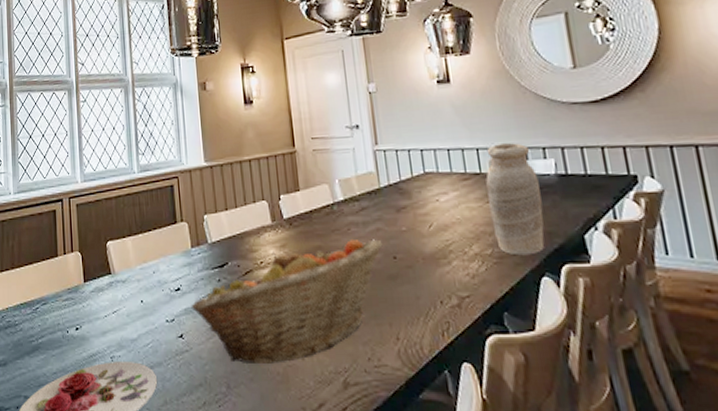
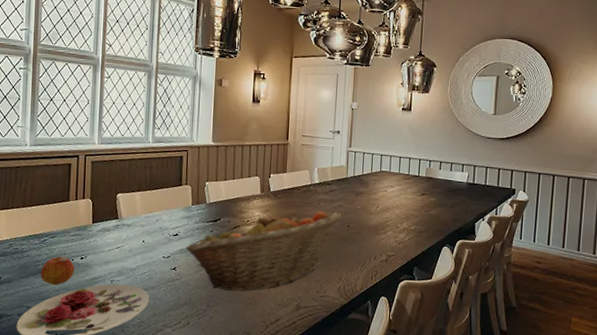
apple: none [35,327,70,367] -> present [40,256,75,286]
vase: present [485,143,545,256] -> none [419,158,455,233]

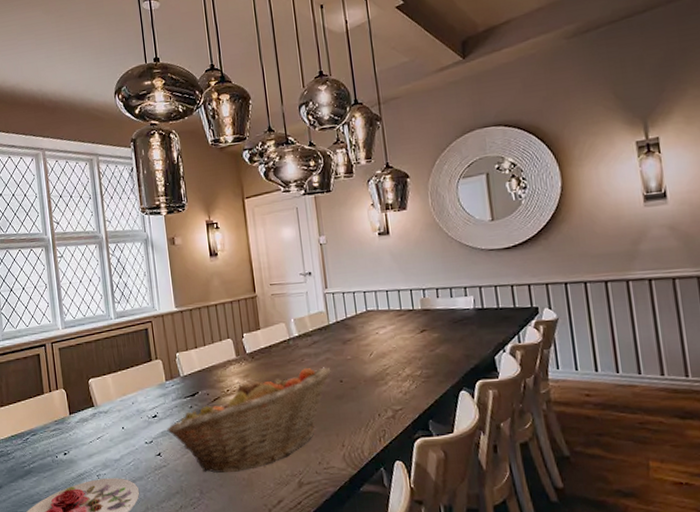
apple: present [40,256,75,286] -> none [27,454,60,487]

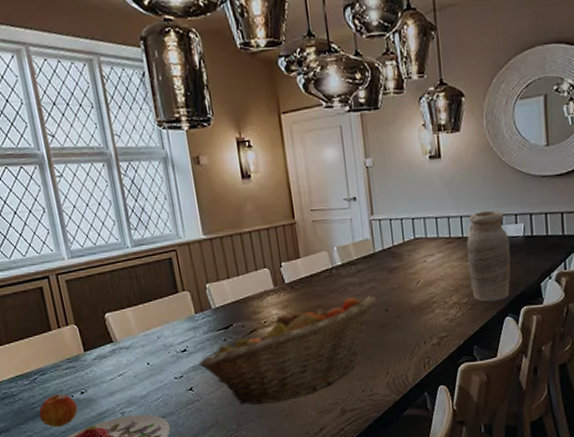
apple: none [27,454,60,487] -> present [38,393,78,428]
vase: none [417,284,463,375] -> present [466,211,511,302]

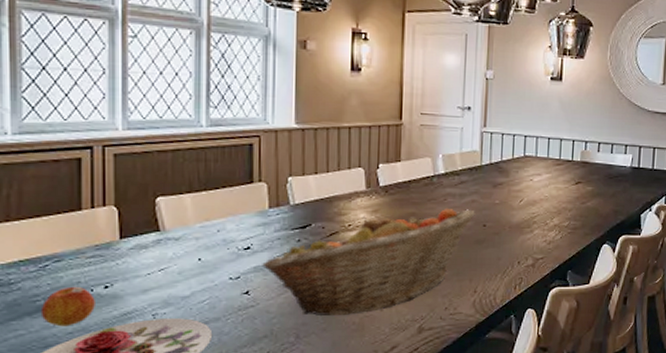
vase: present [466,211,511,302] -> none [573,138,617,228]

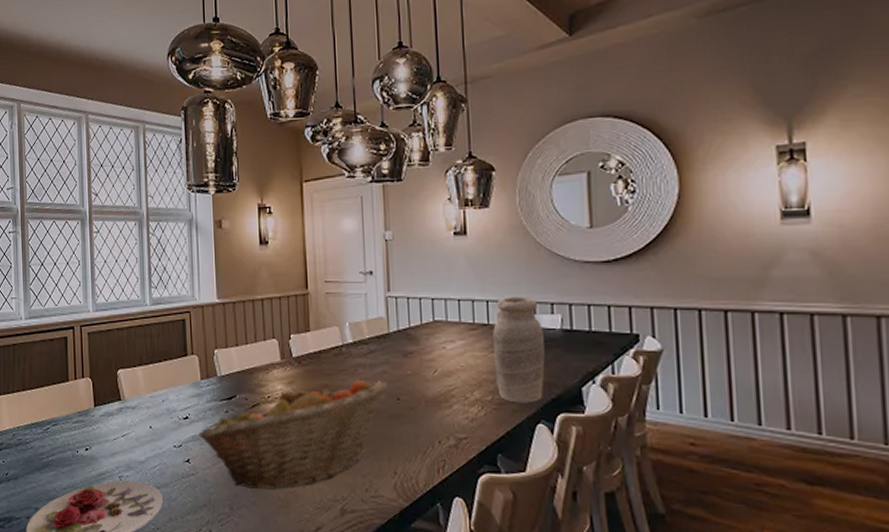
apple: present [40,286,95,327] -> none [45,447,80,483]
vase: none [573,138,617,228] -> present [493,297,545,404]

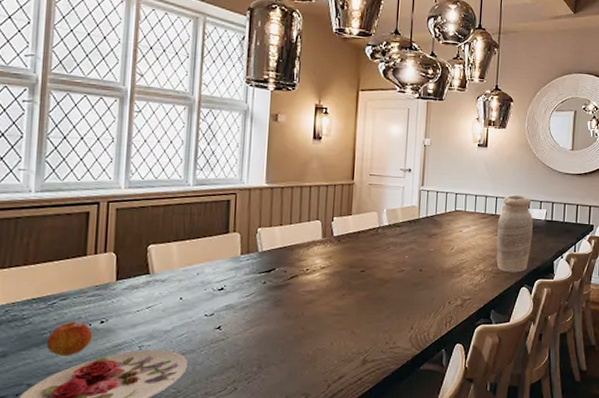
apple: none [45,447,80,483] -> present [46,321,92,356]
fruit basket: present [198,380,388,490] -> none [233,256,413,349]

